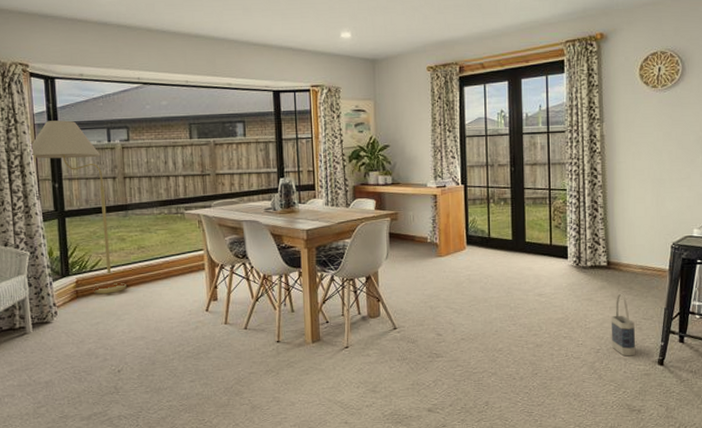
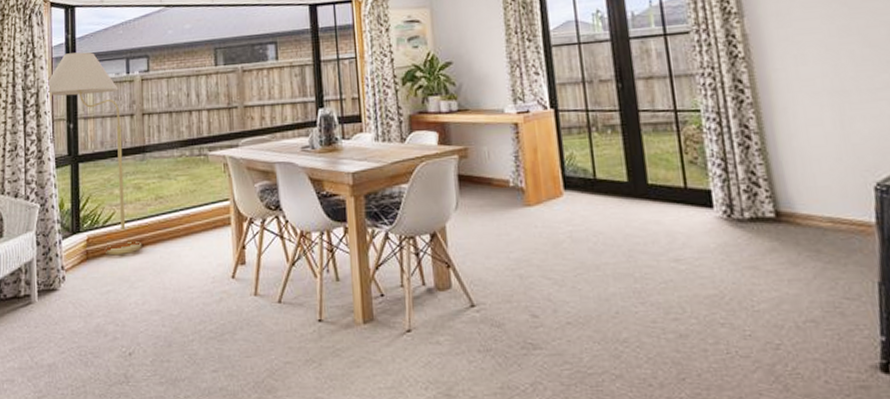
bag: present [610,293,636,357] -> none [791,259,841,357]

